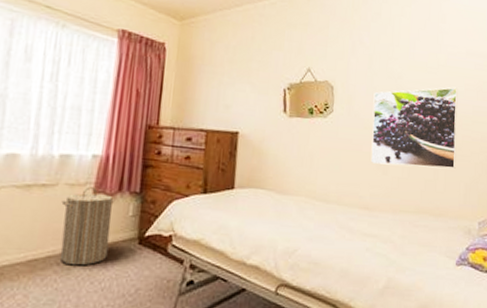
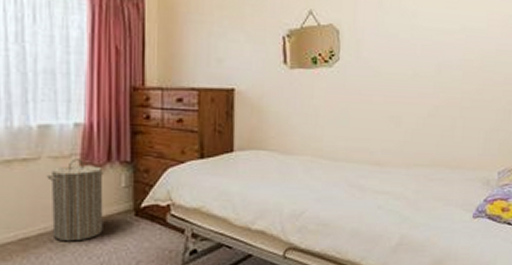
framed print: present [370,87,458,169] -> none [382,23,481,117]

